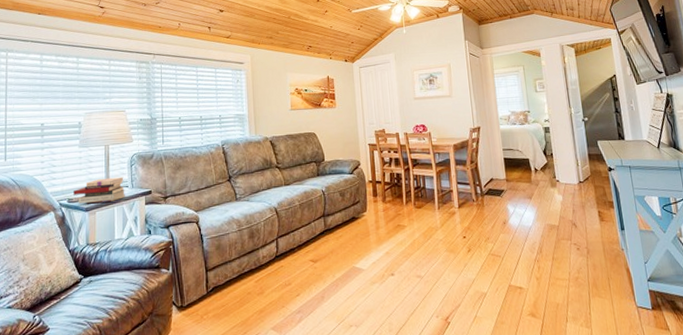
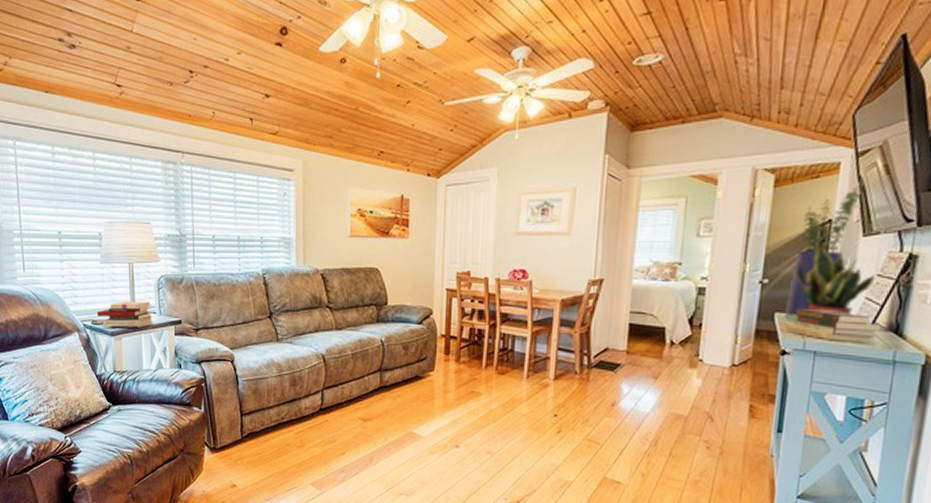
vase: none [598,52,629,144] -> present [784,185,862,318]
potted plant: none [603,91,652,139] -> present [795,243,875,315]
books: none [603,136,665,158] -> present [780,309,881,343]

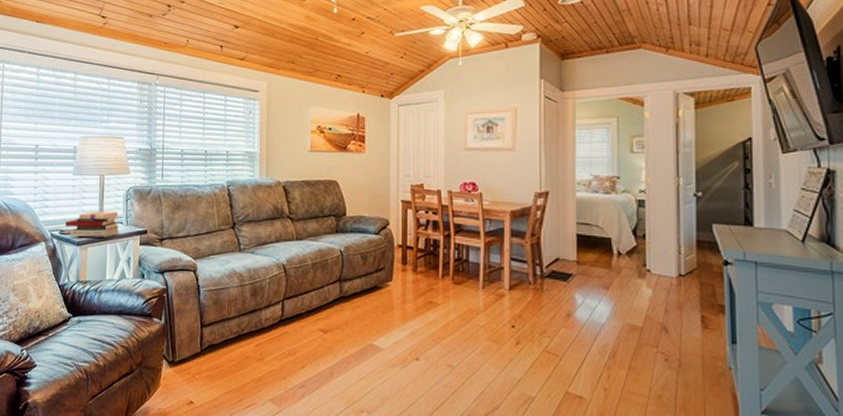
books: present [780,309,881,343] -> none [719,221,814,253]
vase: present [784,185,862,318] -> none [720,108,775,230]
potted plant: present [795,243,875,315] -> none [726,159,799,227]

